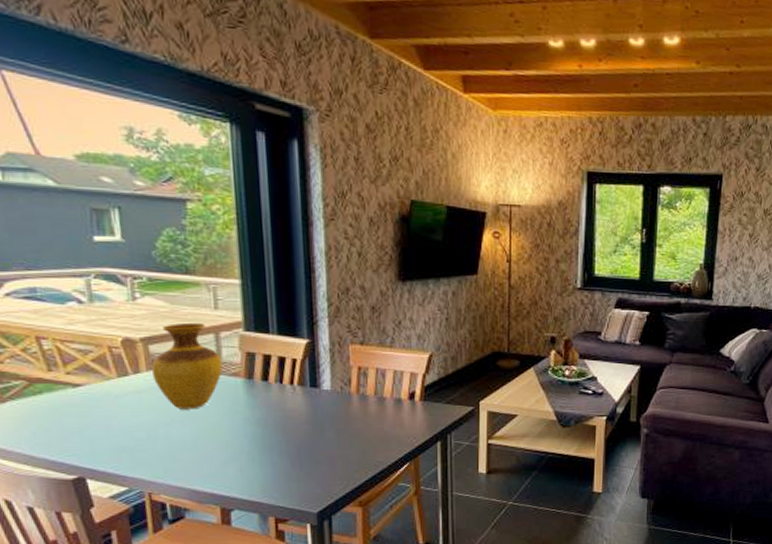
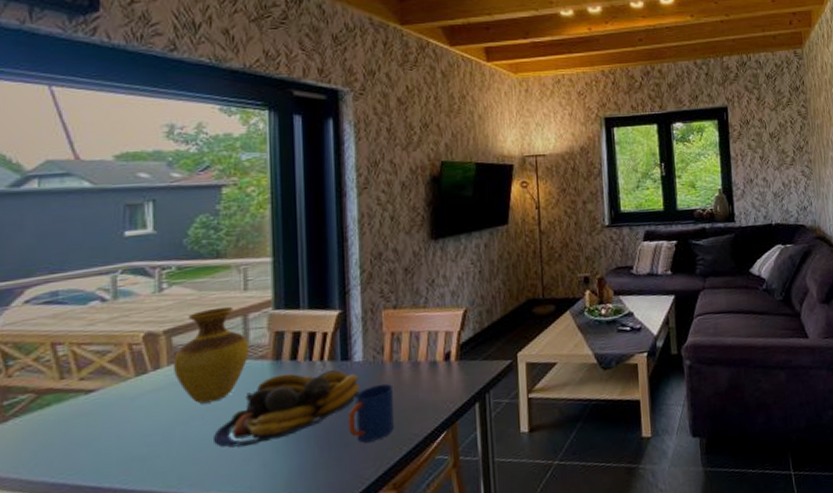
fruit bowl: none [194,392,328,453] -> present [214,370,360,448]
mug: none [317,413,361,463] -> present [348,383,394,443]

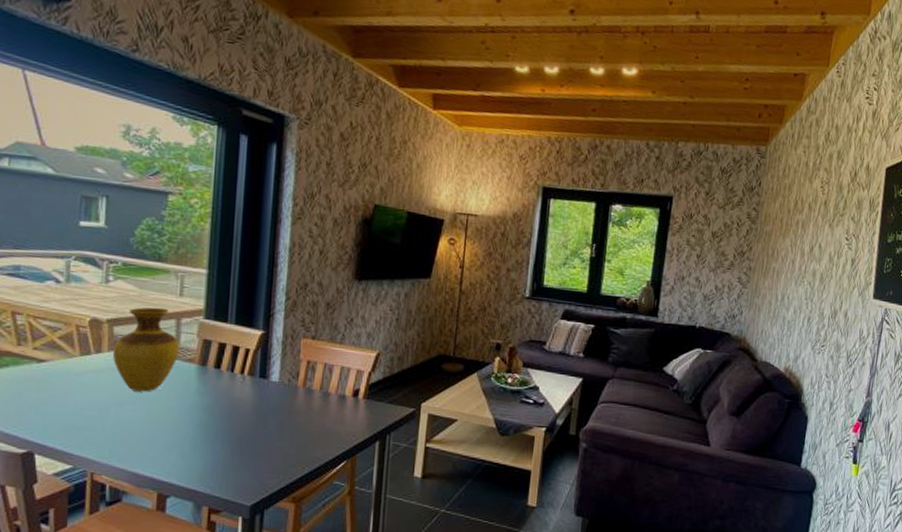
fruit bowl: present [214,370,360,448] -> none [142,379,273,437]
mug: present [348,383,394,443] -> none [259,406,304,456]

